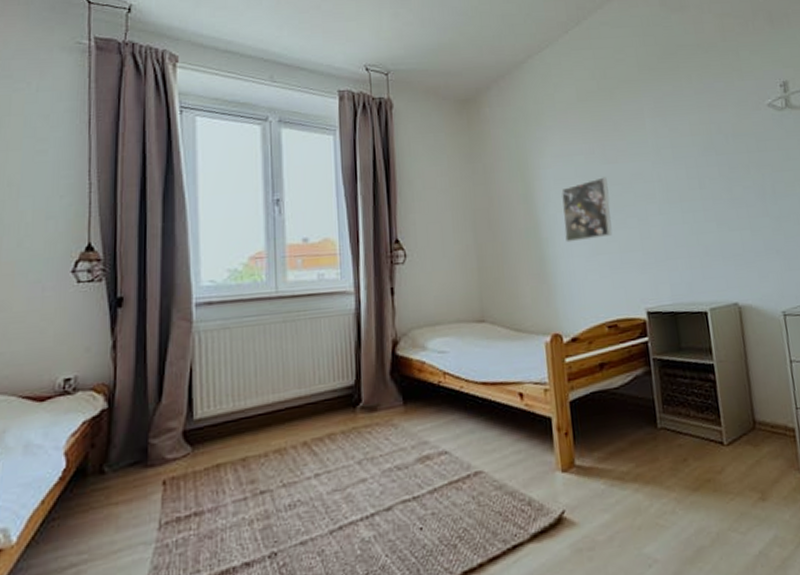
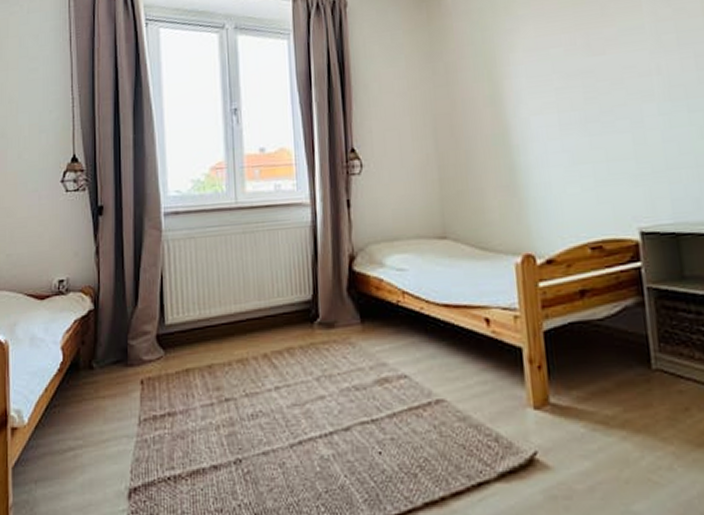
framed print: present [561,177,613,243] -> none [535,72,598,150]

